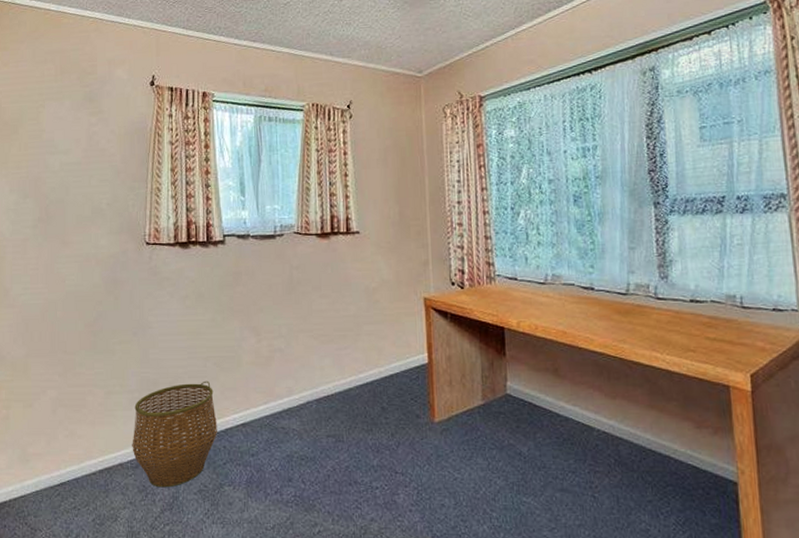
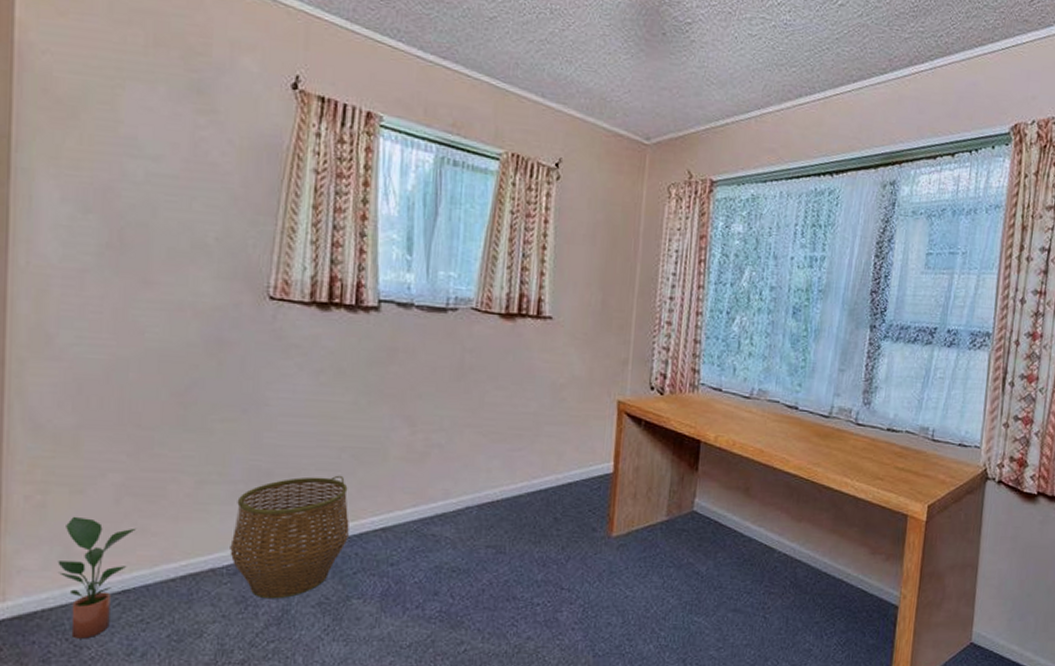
potted plant: none [18,425,68,523] -> present [58,516,137,639]

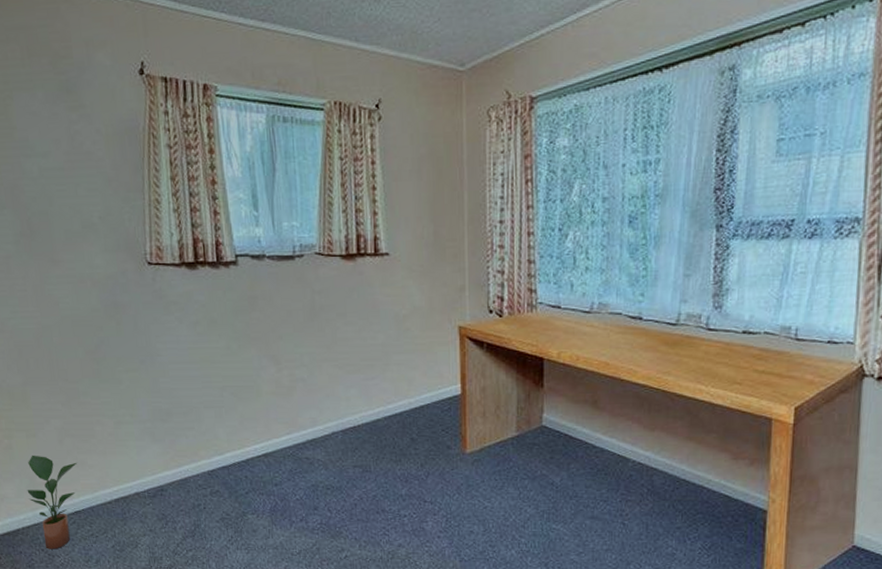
basket: present [230,475,349,599] -> none [147,411,238,516]

